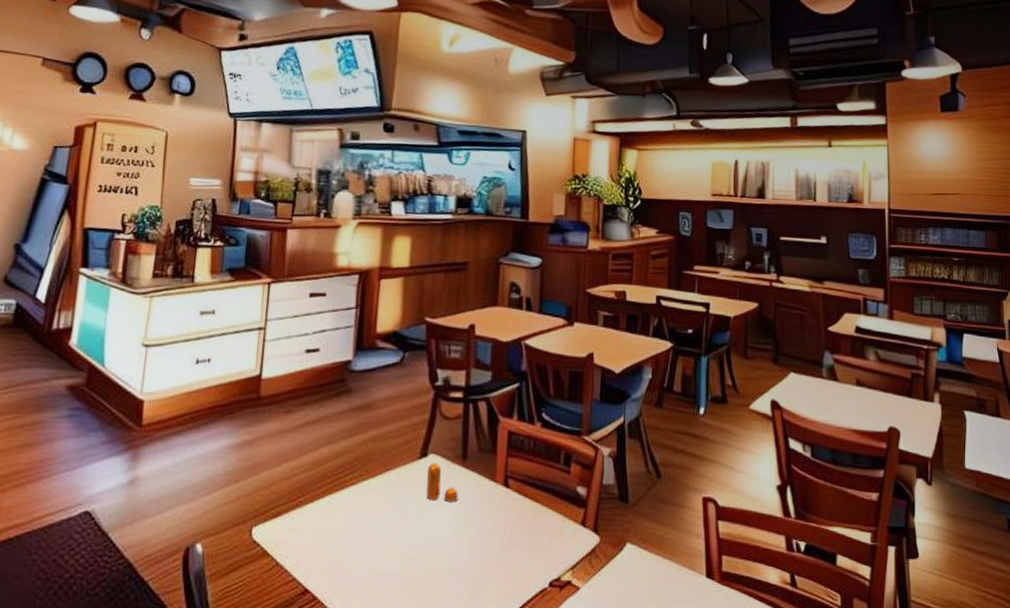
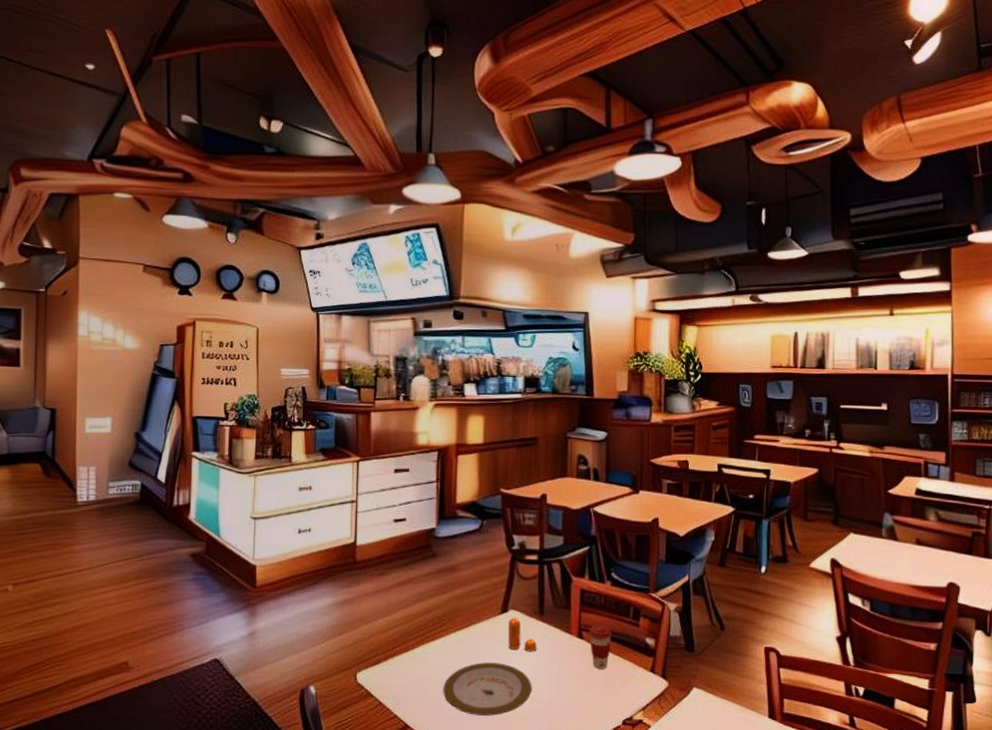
plate: none [350,515,451,578] -> present [443,662,532,716]
coffee cup: none [515,471,541,522] -> present [588,624,612,669]

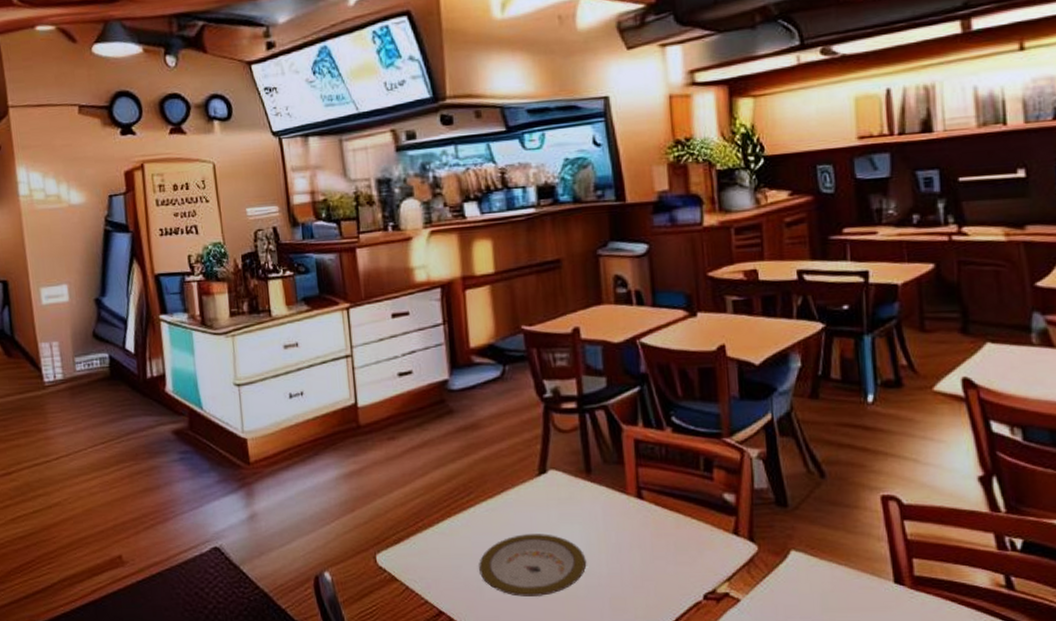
pepper shaker: present [507,617,537,652] -> none [548,478,587,519]
coffee cup: present [588,624,612,669] -> none [649,480,680,534]

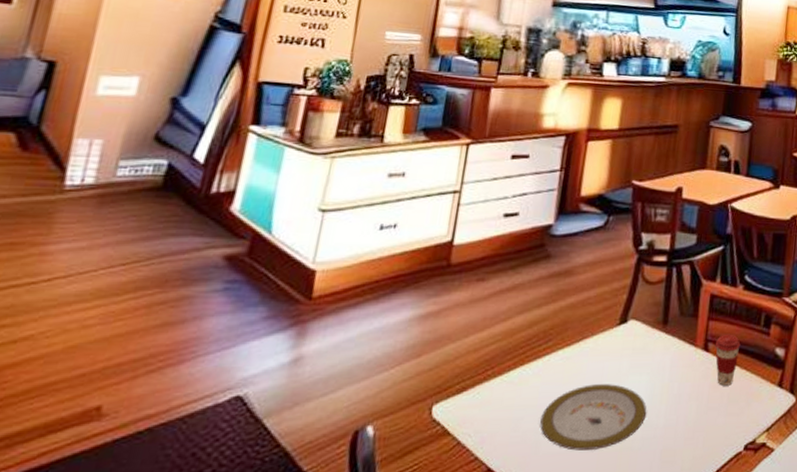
coffee cup: none [649,480,680,534] -> present [715,334,741,386]

